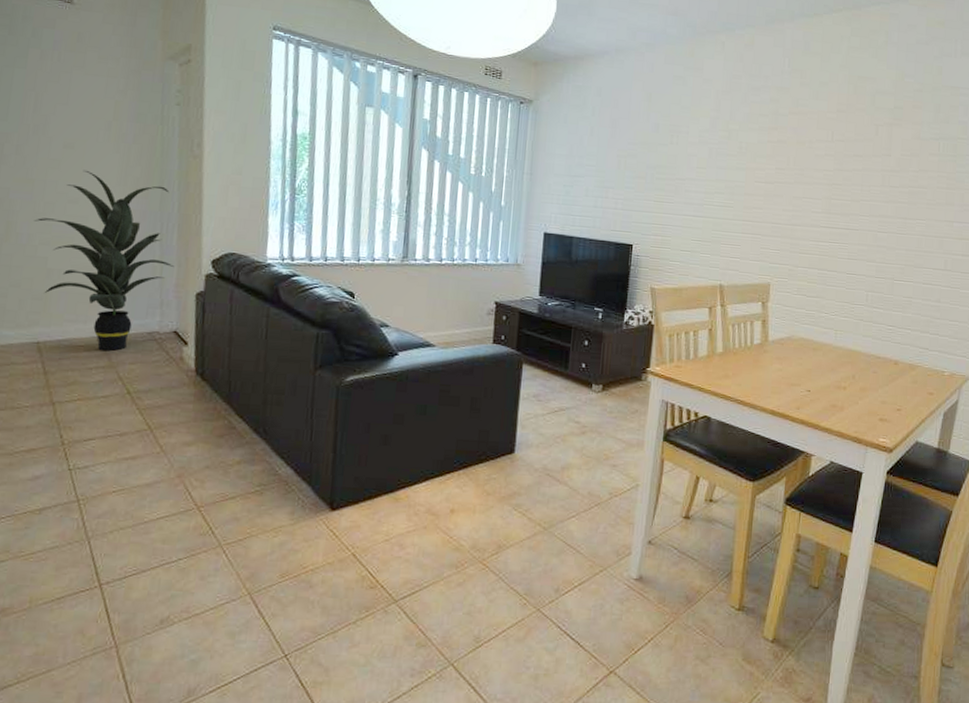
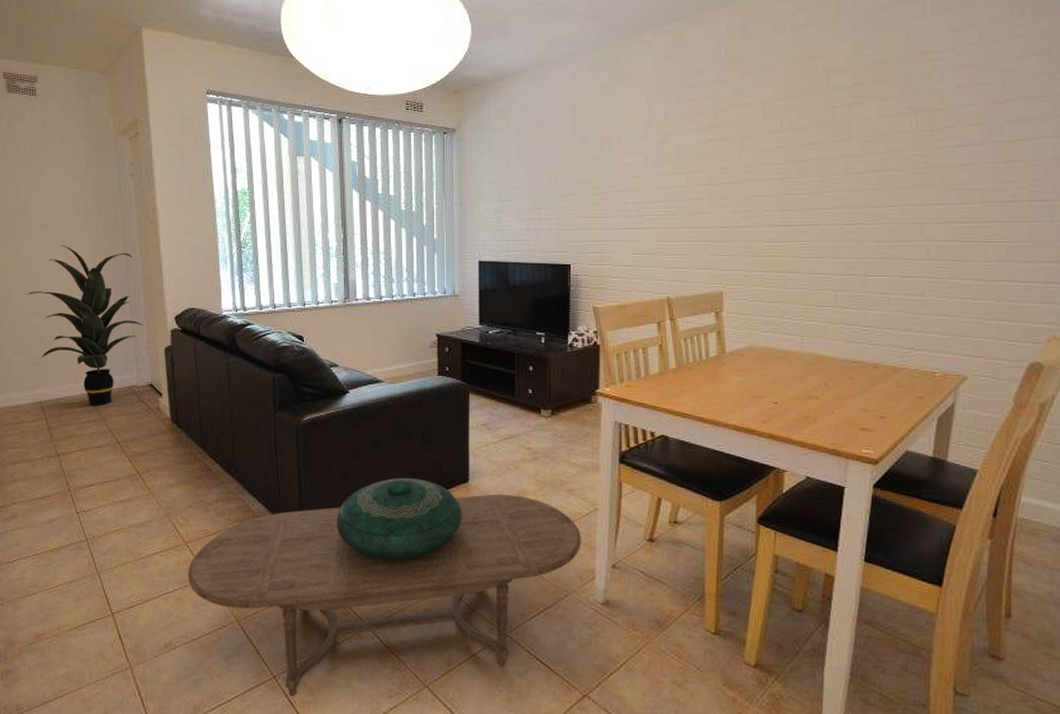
coffee table: none [196,466,621,677] -> present [188,494,582,696]
decorative bowl: none [370,446,505,532] -> present [336,478,462,561]

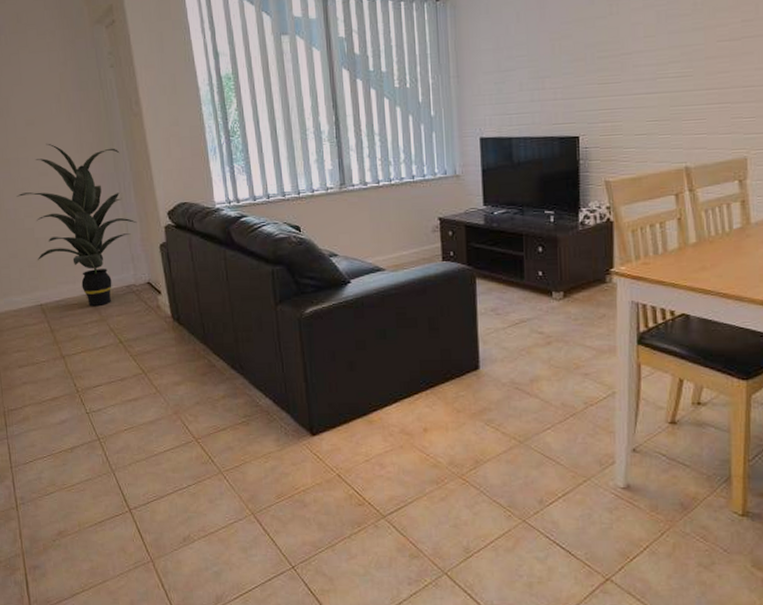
coffee table: present [188,494,582,696] -> none [200,381,600,585]
decorative bowl: present [336,478,462,561] -> none [345,368,474,451]

